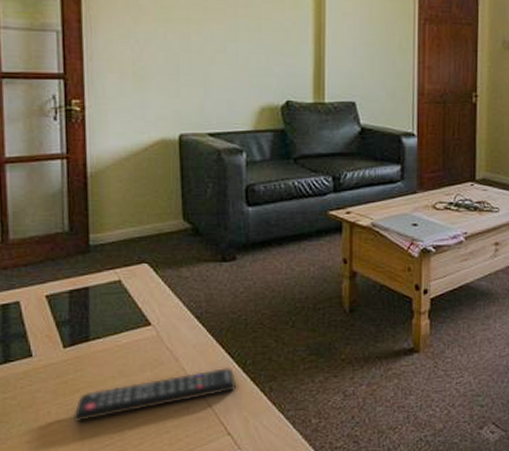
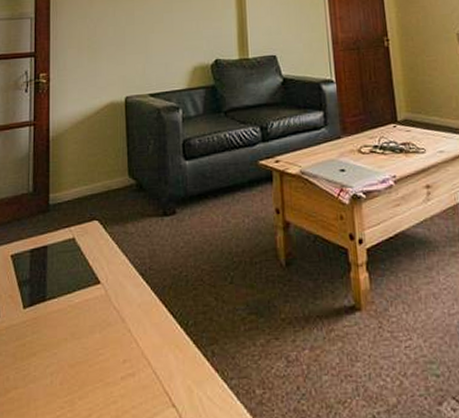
remote control: present [72,368,237,422] -> none [28,329,180,390]

